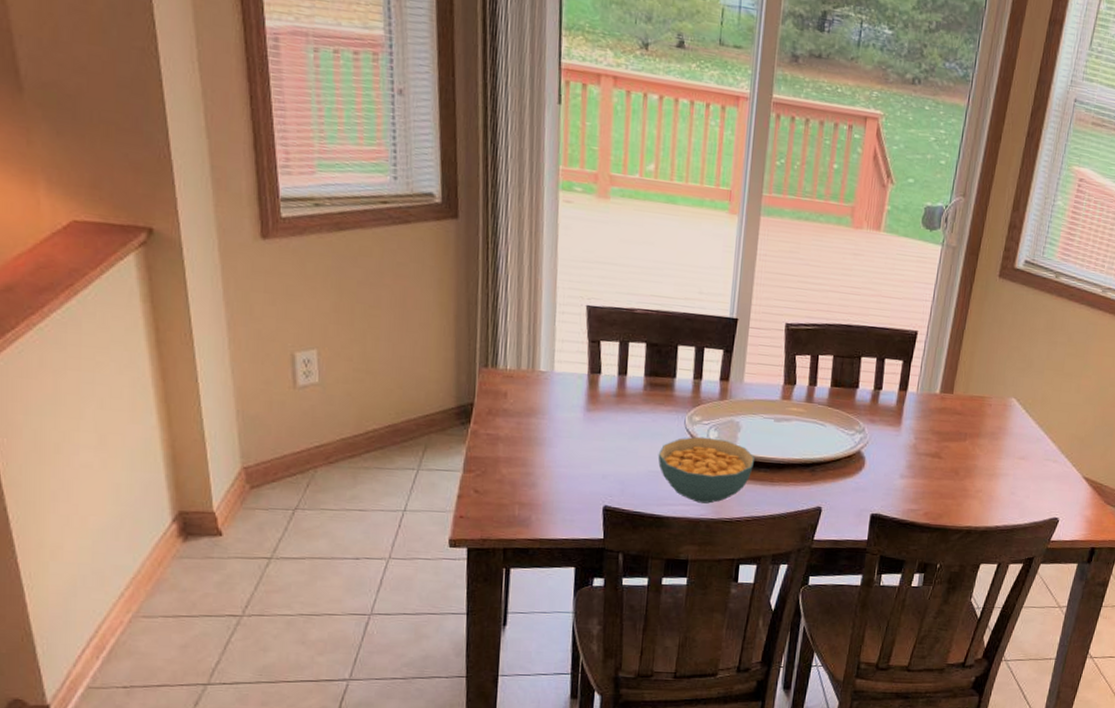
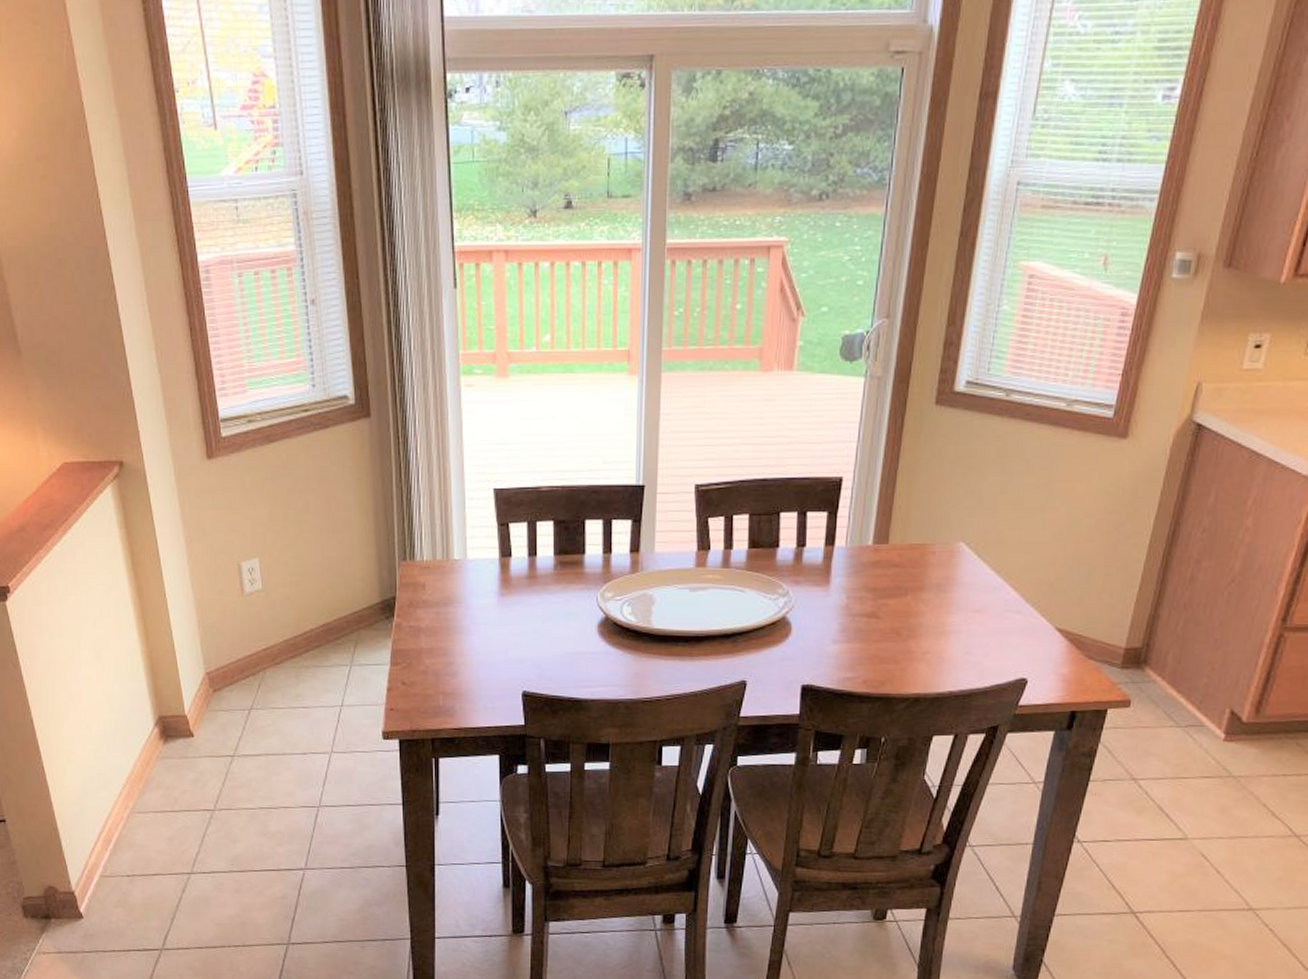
cereal bowl: present [658,436,756,504] -> none [572,613,672,683]

